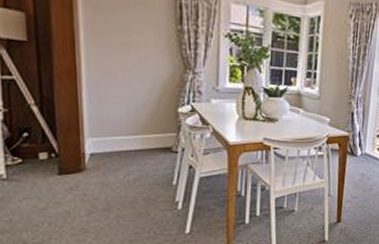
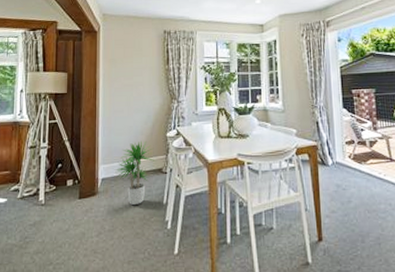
potted plant: none [109,114,163,184] -> present [115,140,155,205]

